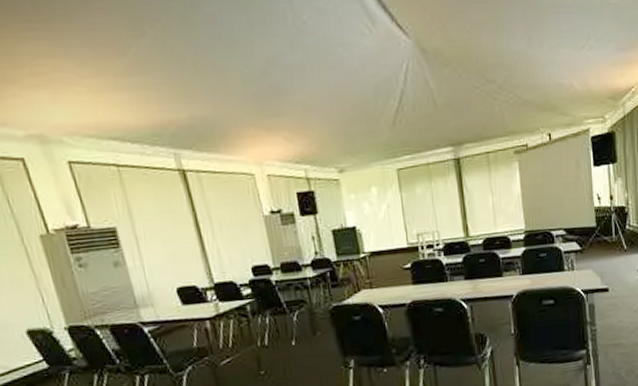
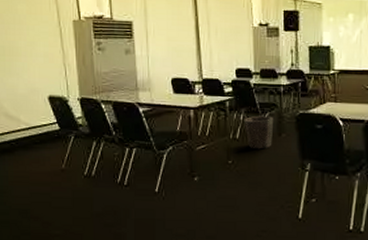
waste bin: none [270,314,307,354] -> present [243,115,274,149]

